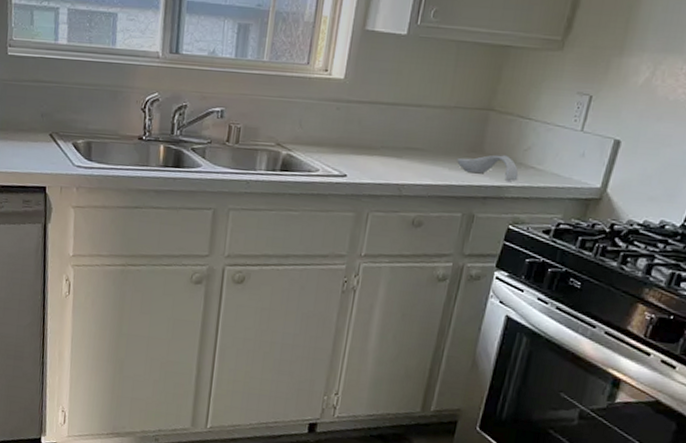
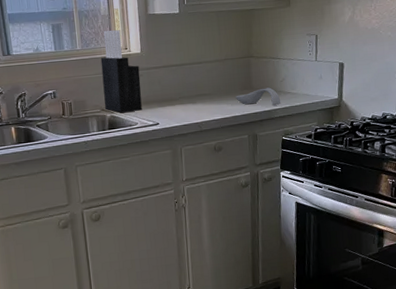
knife block: none [282,42,338,154] -> present [100,30,142,113]

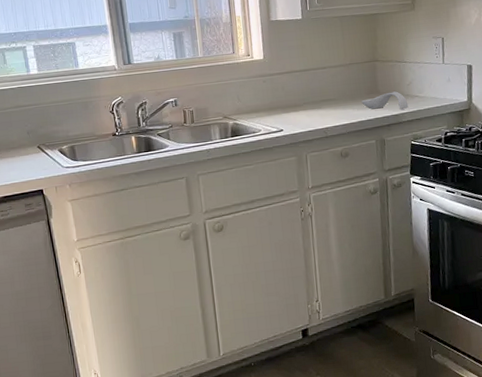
knife block: present [100,30,142,113] -> none [222,37,266,120]

